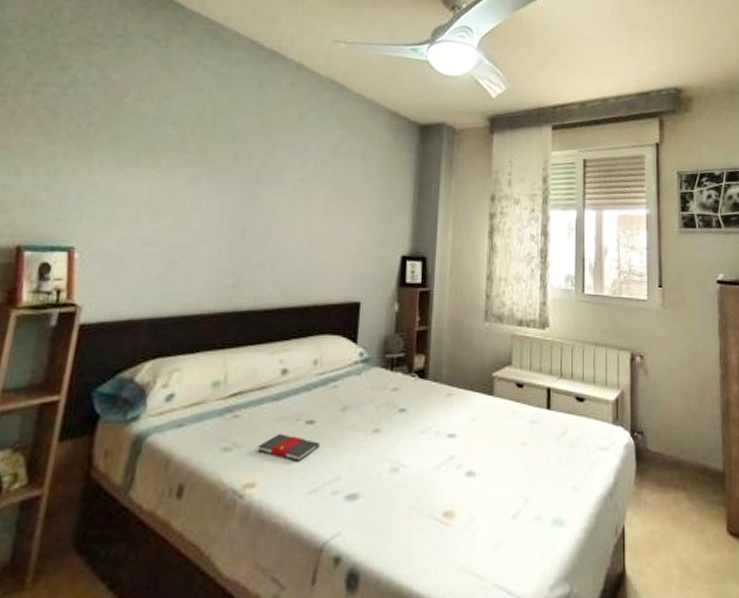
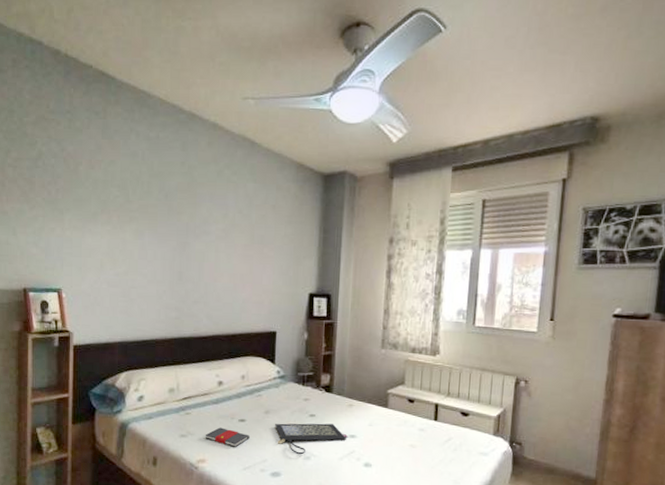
clutch bag: none [354,420,447,466] -> present [275,423,349,455]

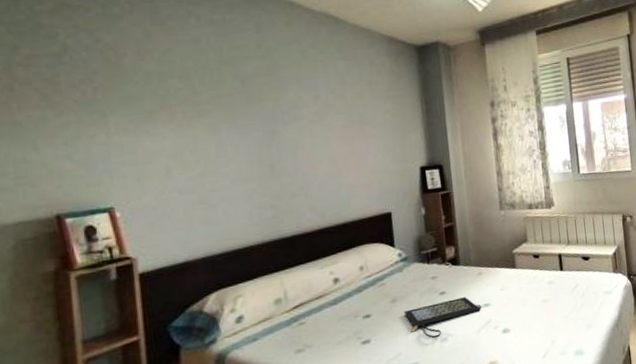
book: present [205,427,250,447] -> none [326,329,378,349]

